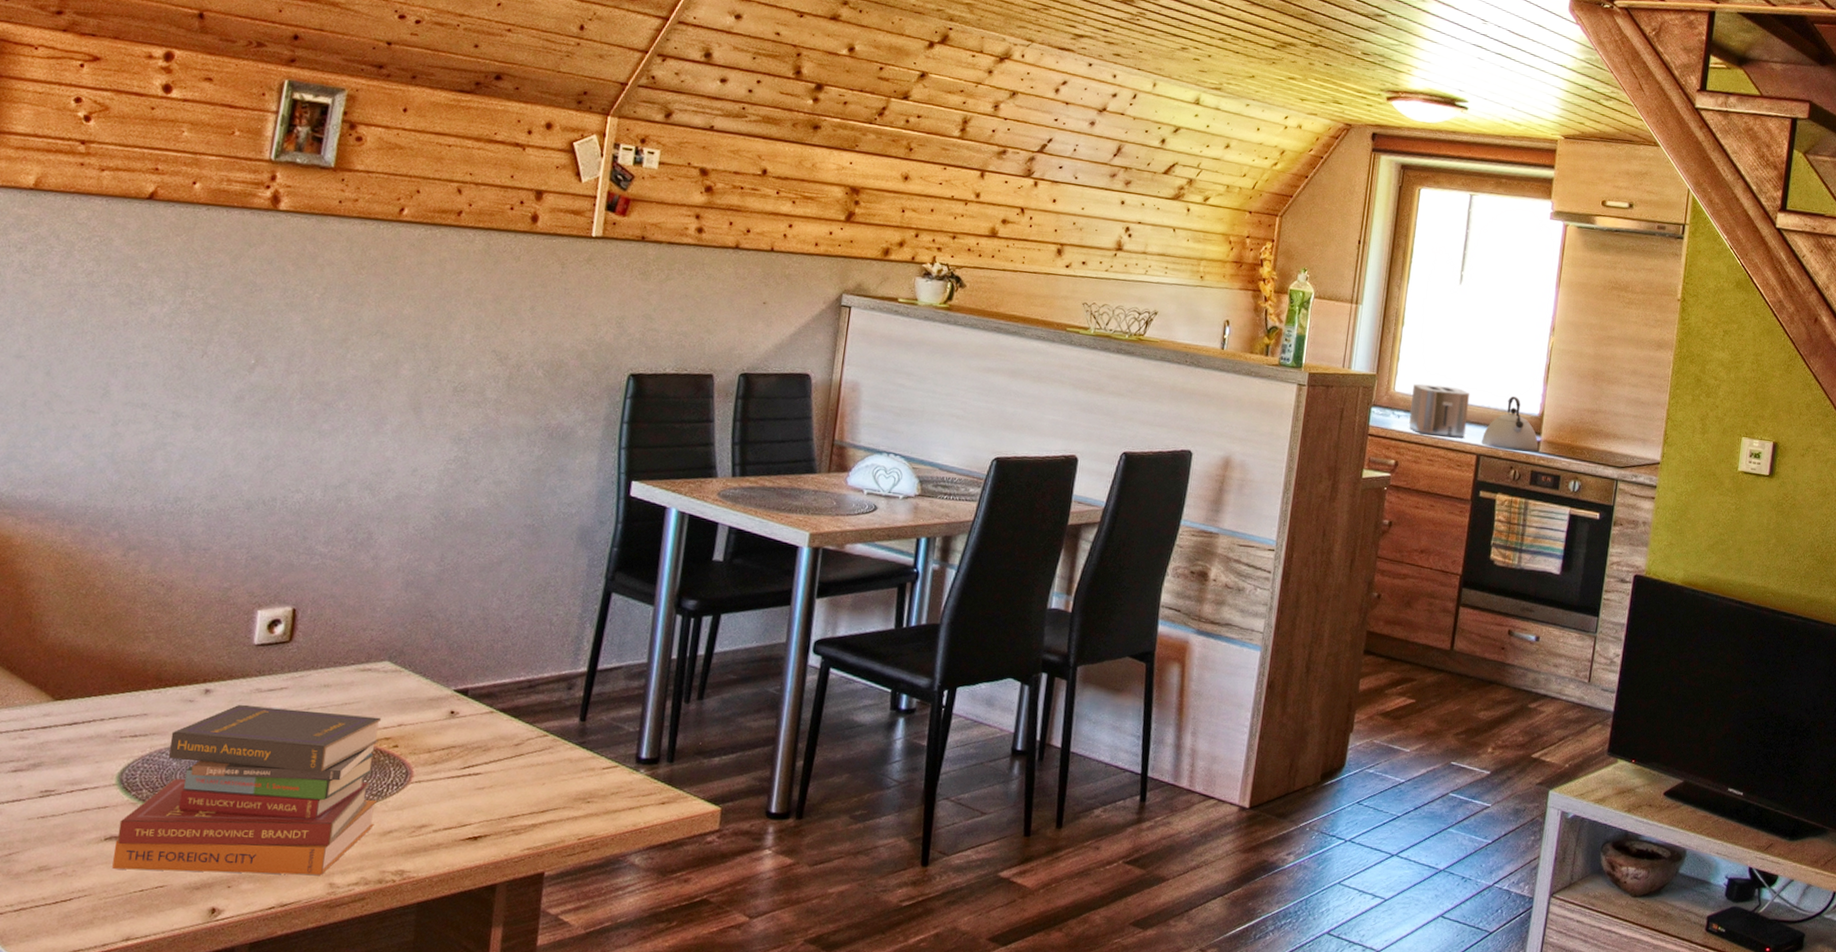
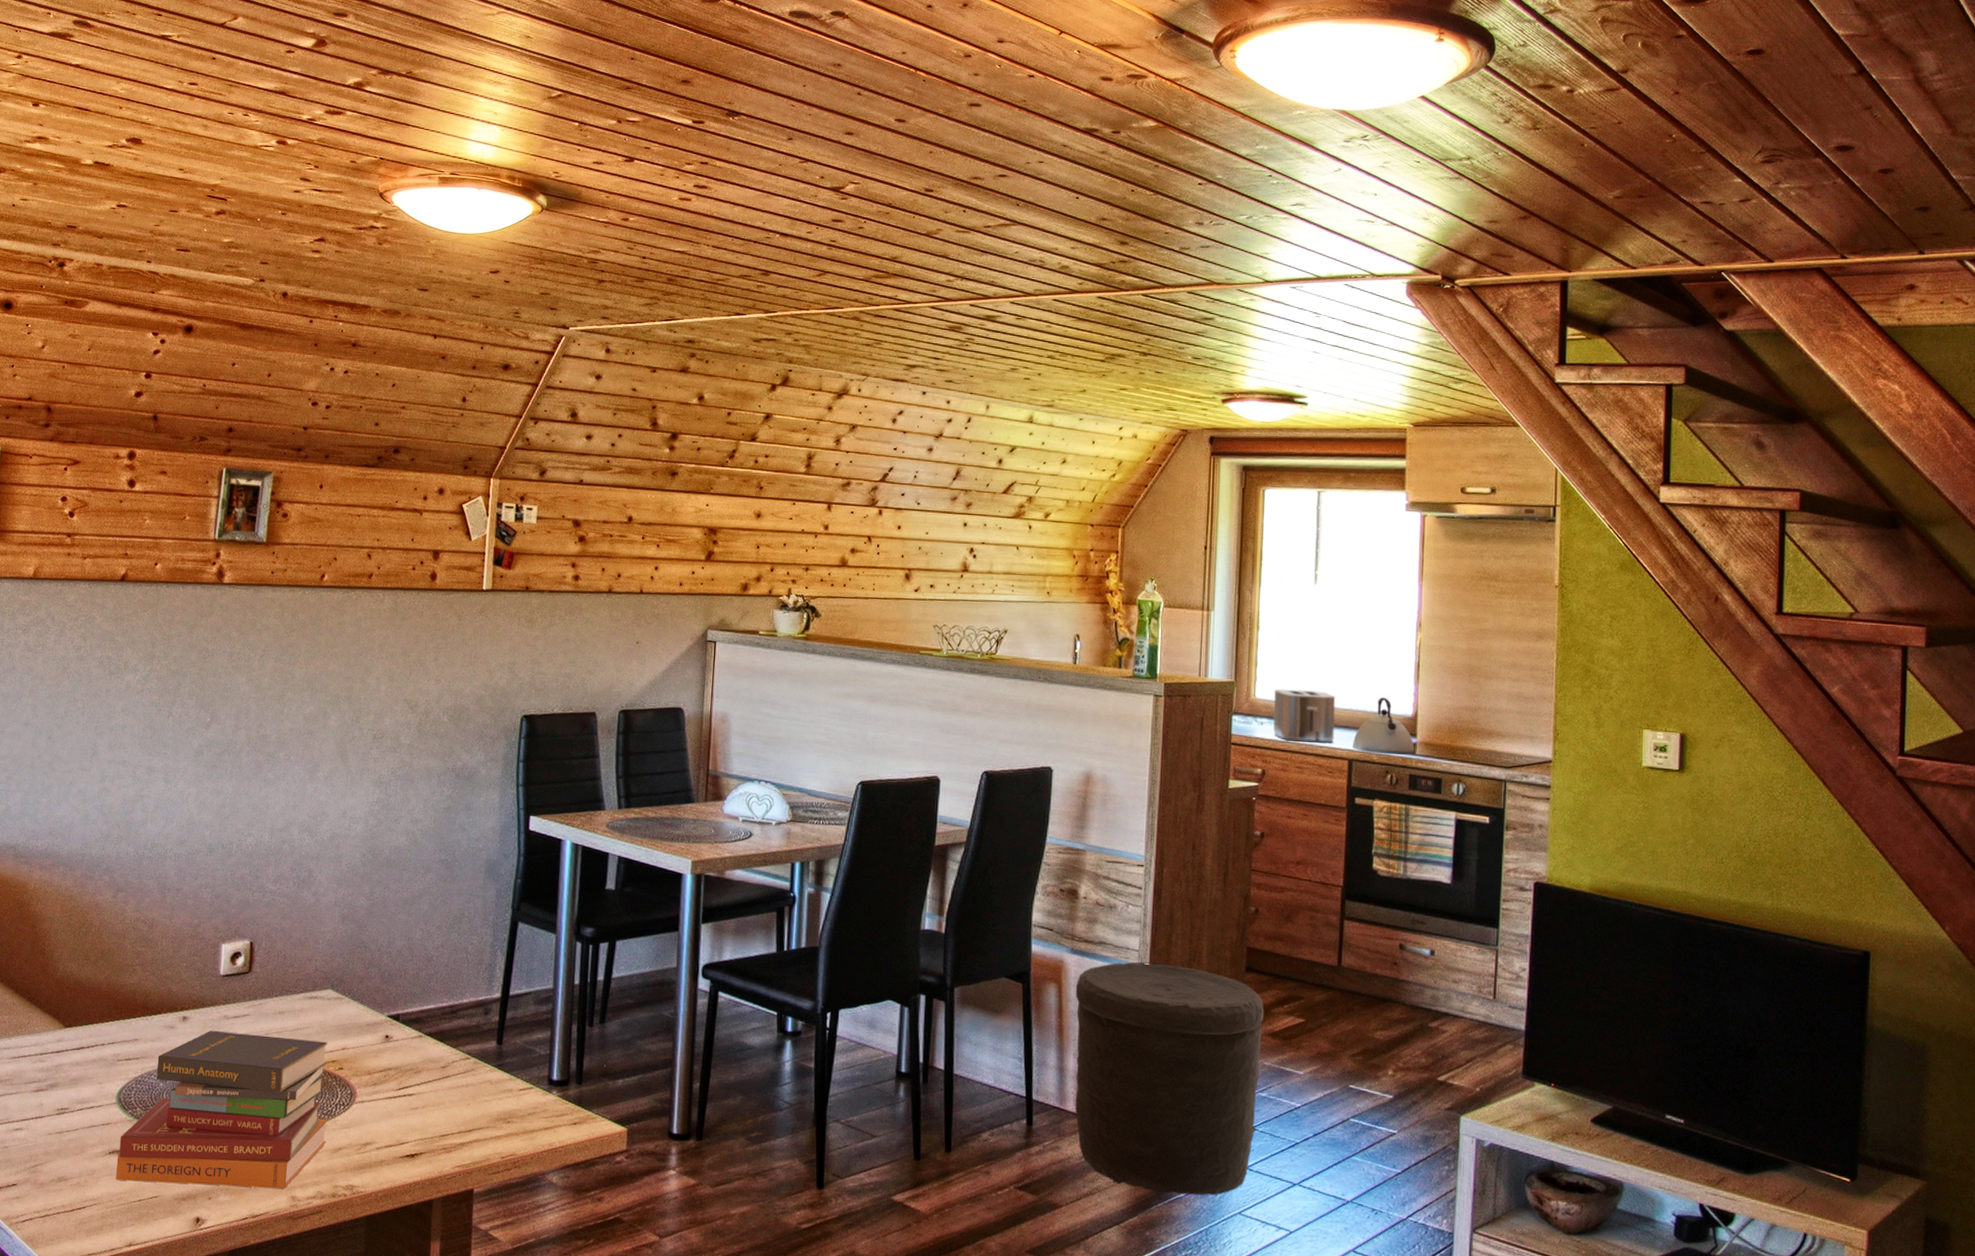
basket: none [1189,643,1379,867] -> present [1075,962,1265,1196]

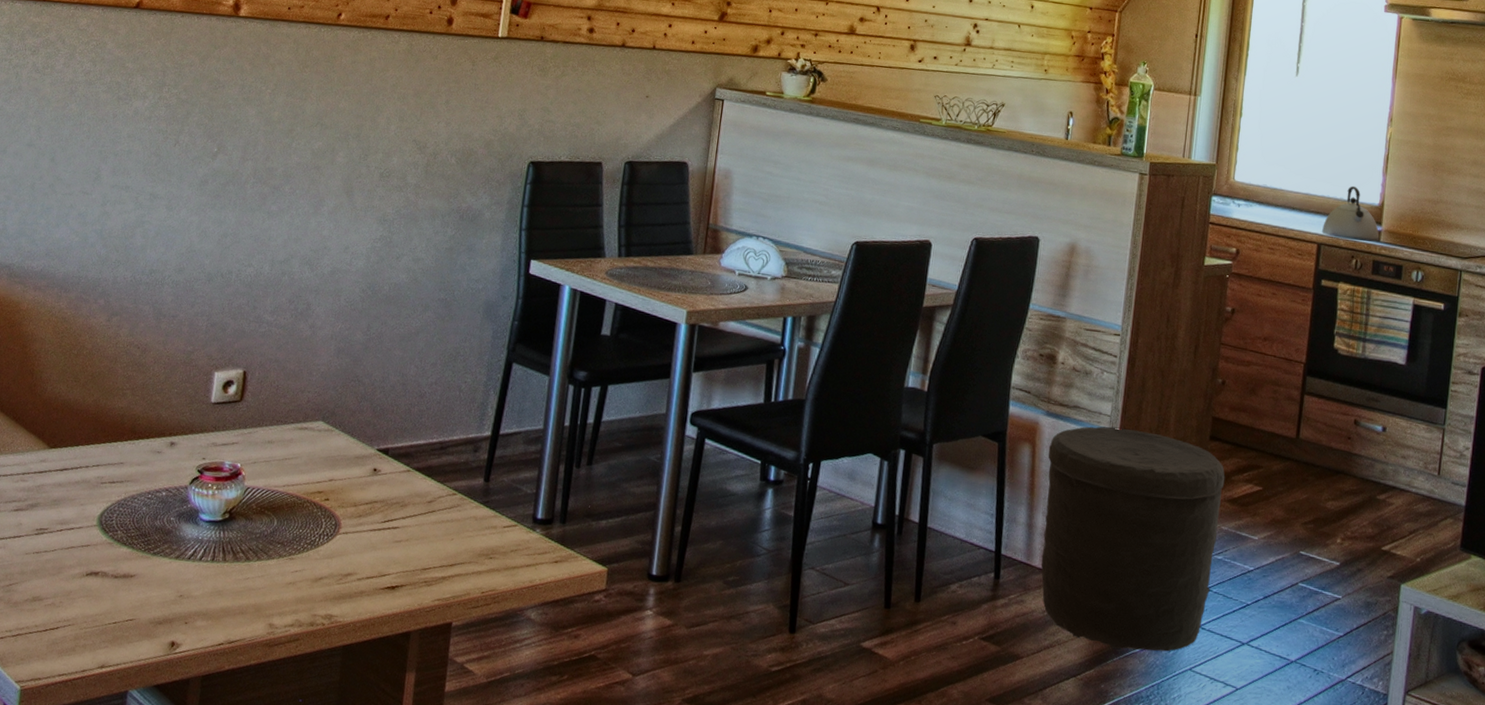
books: present [116,1030,328,1189] -> none [92,456,316,616]
toaster: present [1273,688,1336,744] -> none [1249,173,1310,228]

